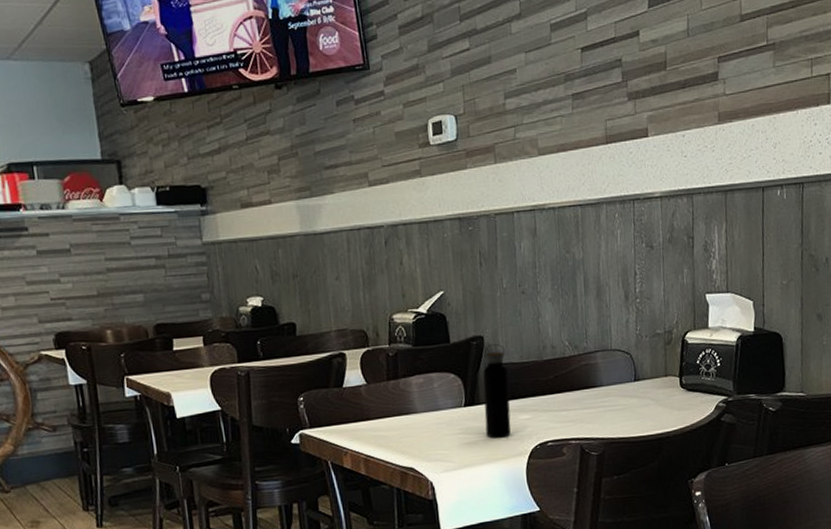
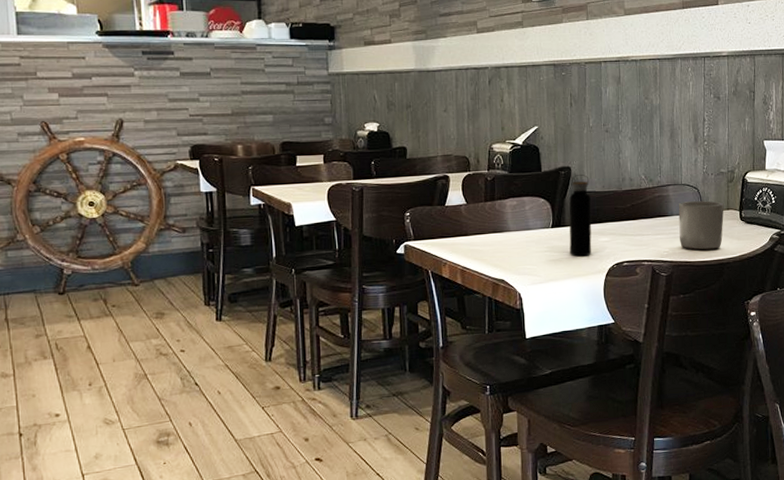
mug: none [608,367,662,425] -> present [678,201,724,251]

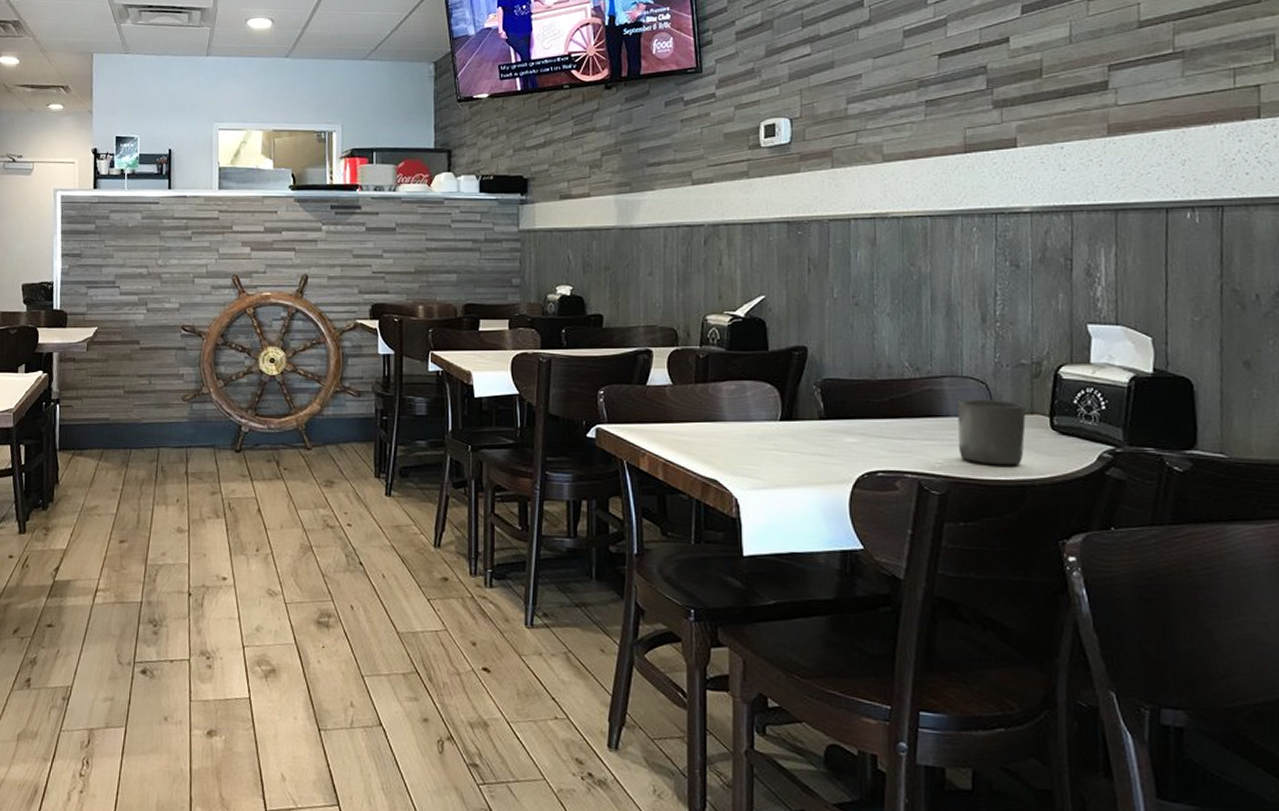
water bottle: present [569,175,592,257] -> none [803,357,835,460]

